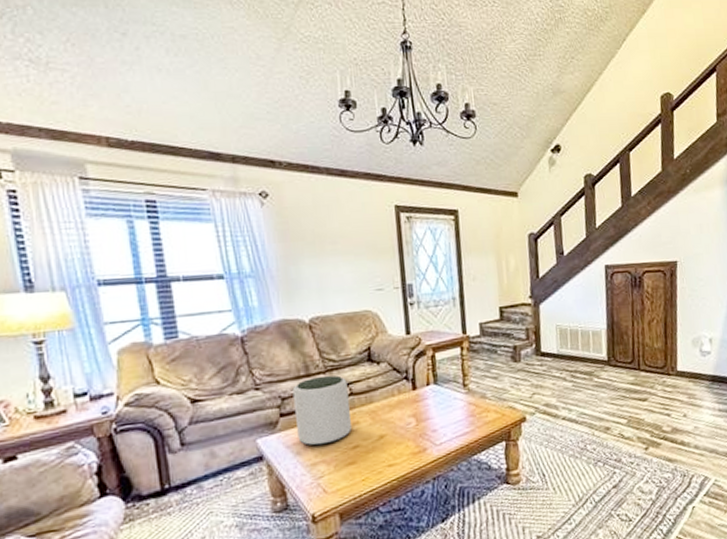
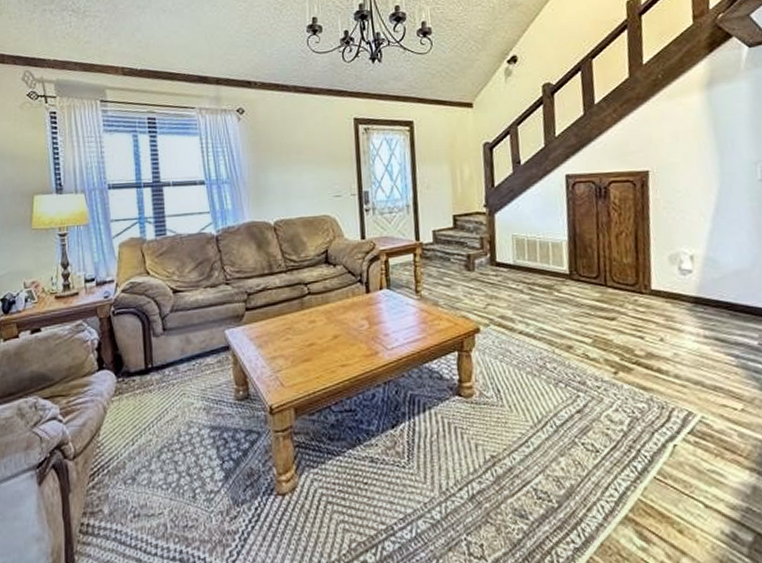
plant pot: present [292,375,352,446] -> none [257,274,308,341]

